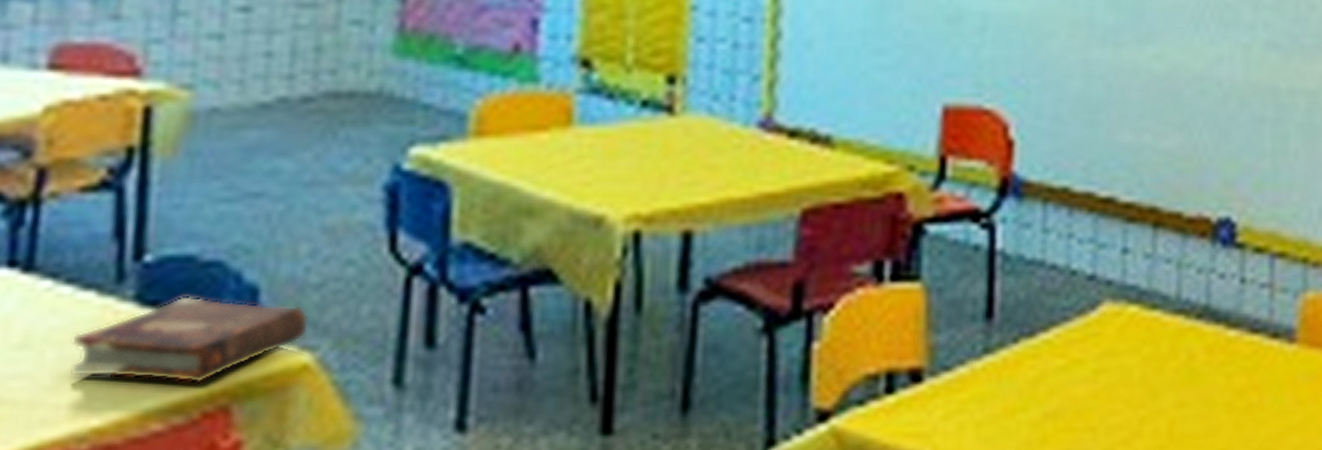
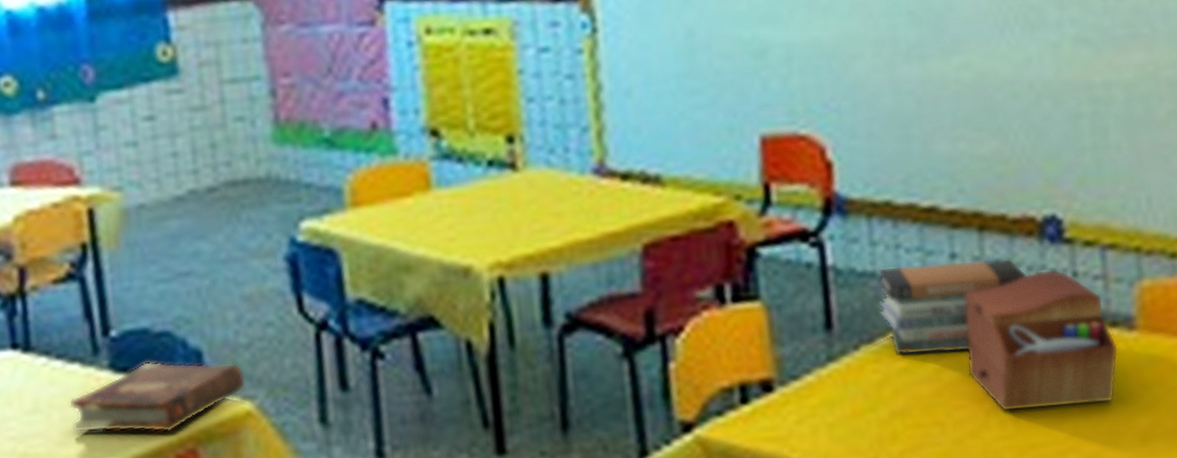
book stack: none [1044,256,1197,353] -> present [878,258,1028,355]
sewing box: none [1127,273,1277,421] -> present [965,269,1119,412]

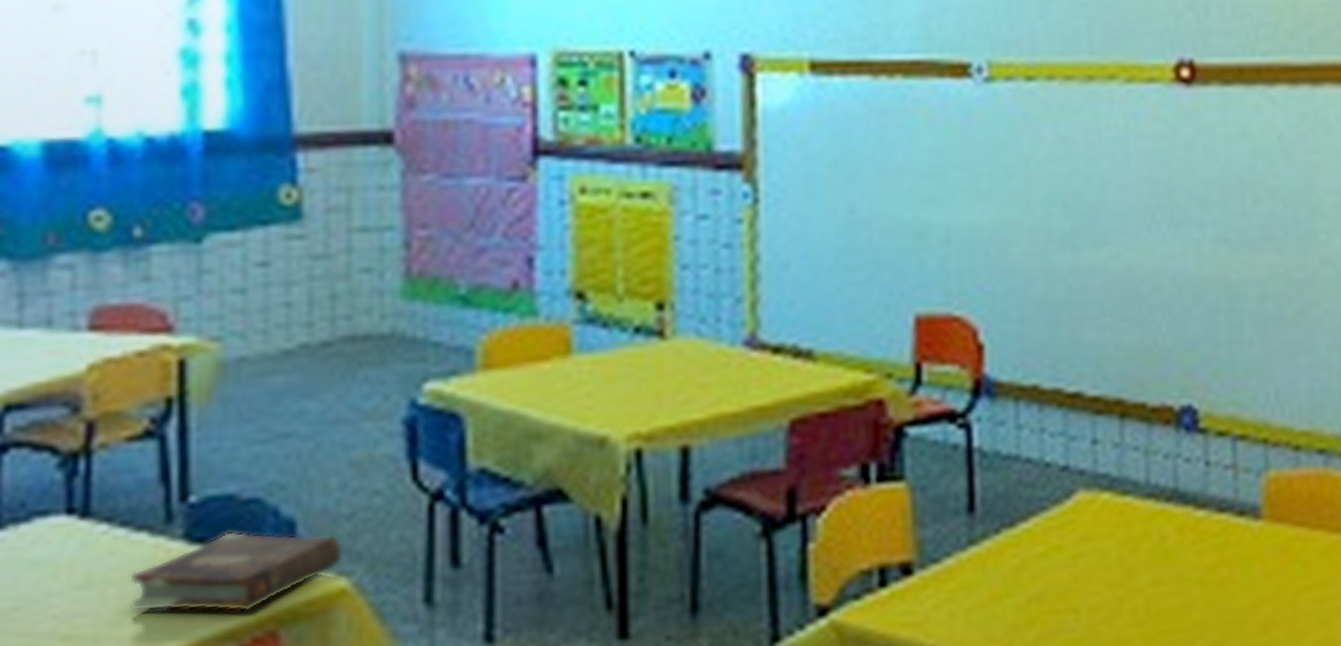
book stack: present [878,258,1028,355] -> none [1021,445,1164,540]
sewing box: present [965,269,1119,412] -> none [1103,457,1245,599]

